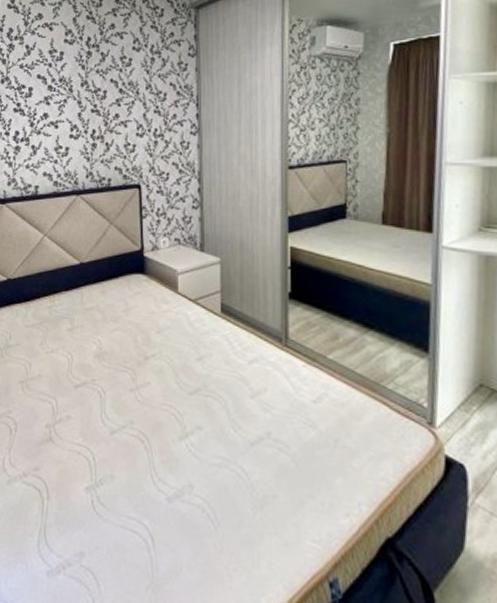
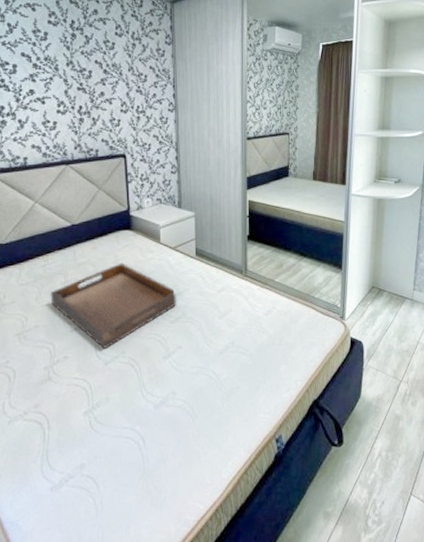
serving tray: none [55,312,196,414] -> present [50,262,176,349]

